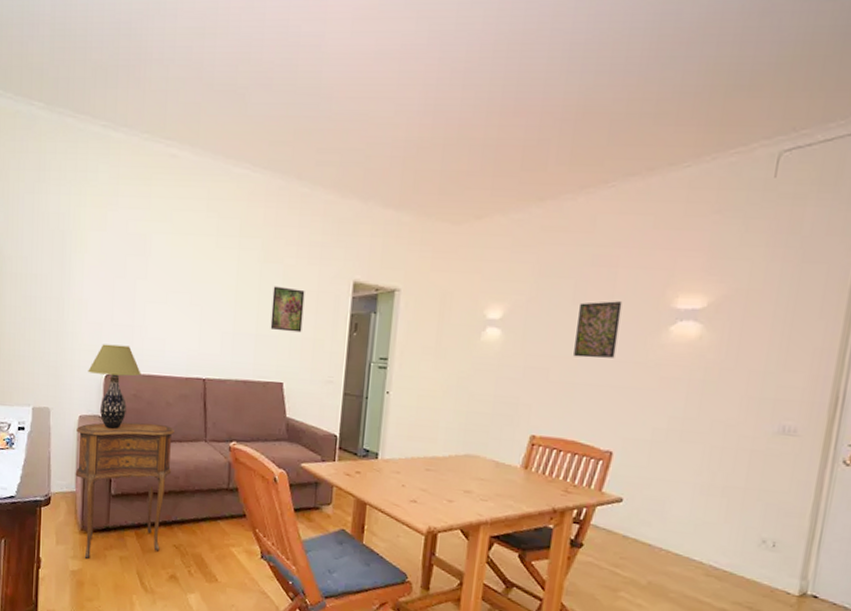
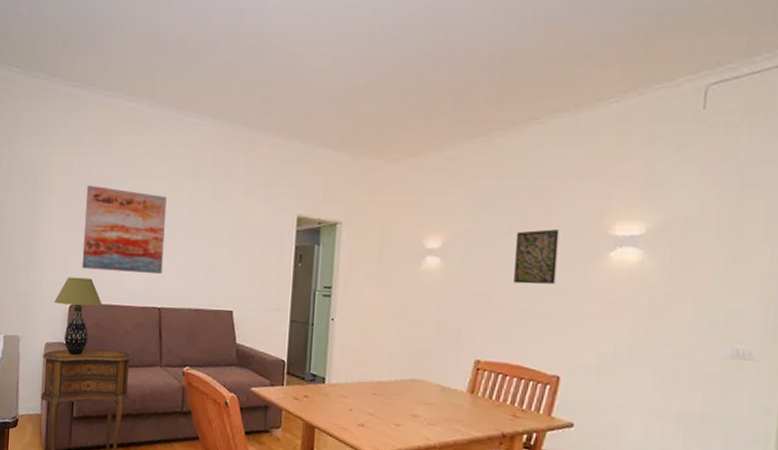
wall art: none [118,241,212,342] -> present [82,185,167,274]
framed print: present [270,286,305,333] -> none [220,222,252,264]

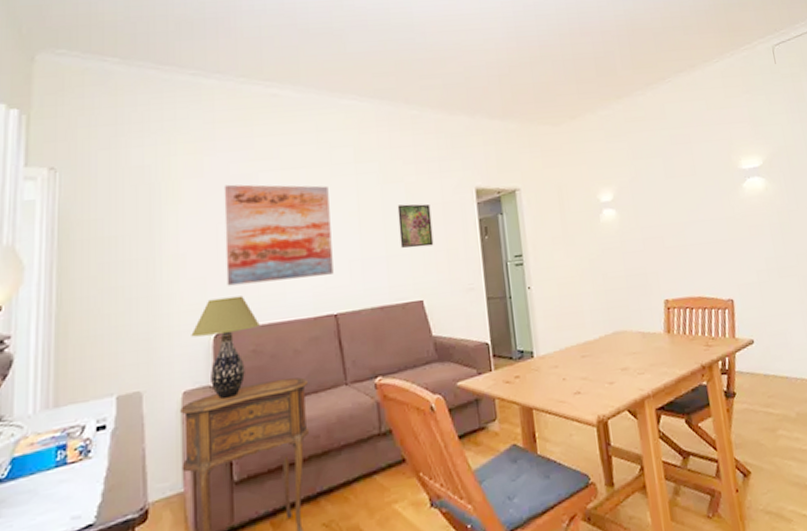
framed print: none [220,222,252,264] -> present [397,204,434,248]
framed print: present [514,229,560,285] -> none [672,170,711,222]

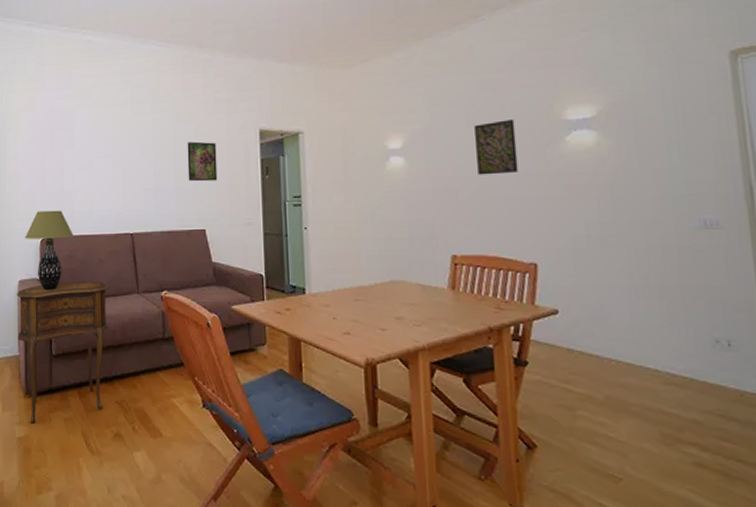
wall art: present [224,184,334,286] -> none [49,118,131,202]
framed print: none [672,170,711,222] -> present [474,119,519,175]

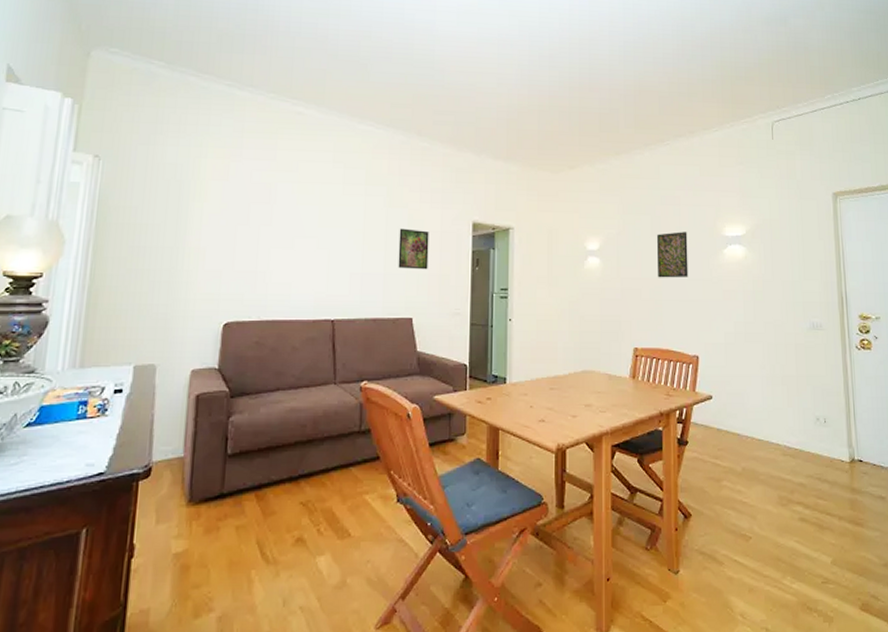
side table: present [17,282,109,423] -> none [183,371,301,535]
table lamp: present [25,210,74,290] -> none [203,291,265,380]

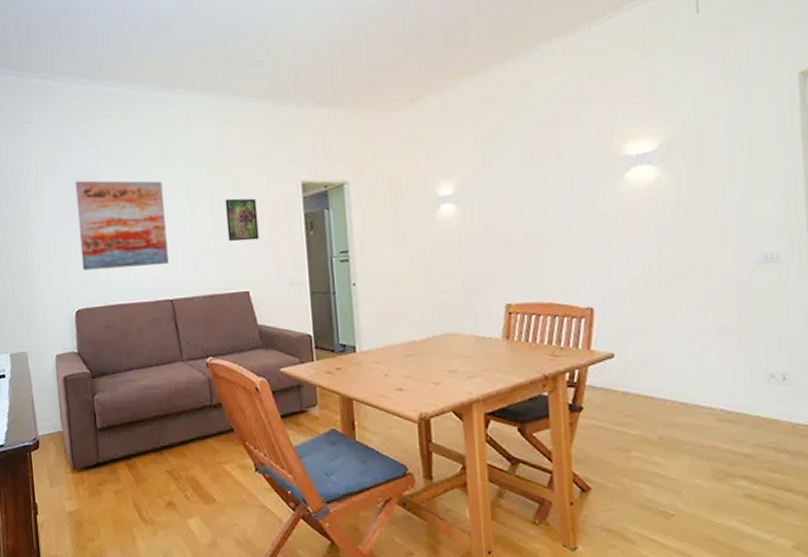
wall art: none [239,190,339,283] -> present [75,180,169,271]
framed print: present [657,232,689,278] -> none [529,157,575,219]

